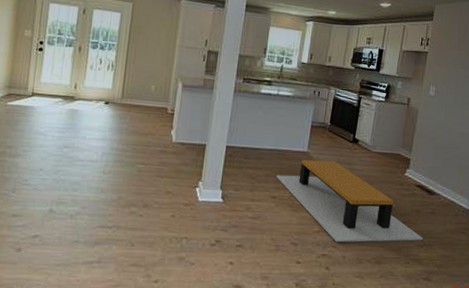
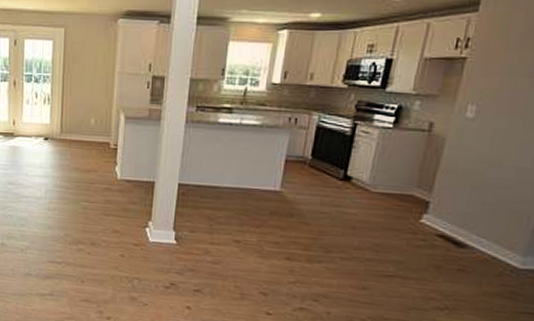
coffee table: present [276,159,423,243] -> none [239,200,444,303]

